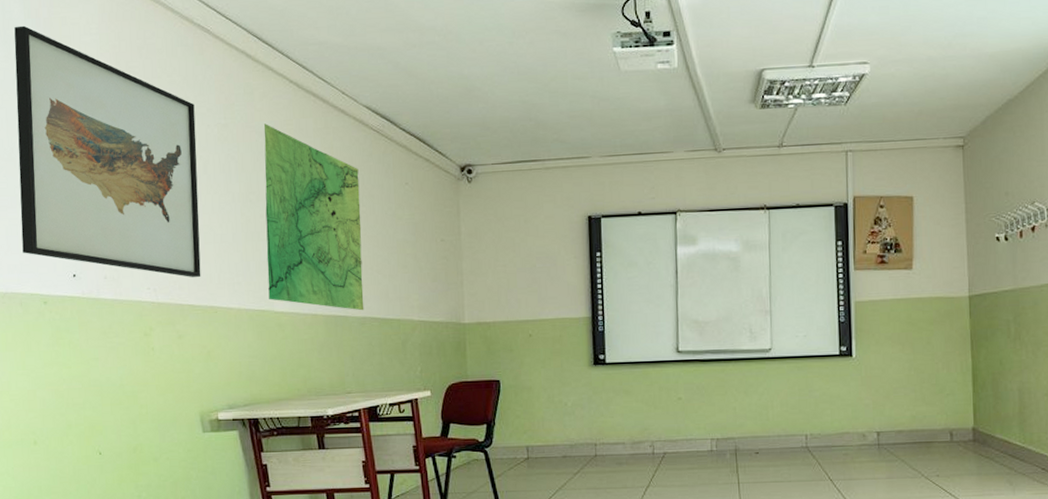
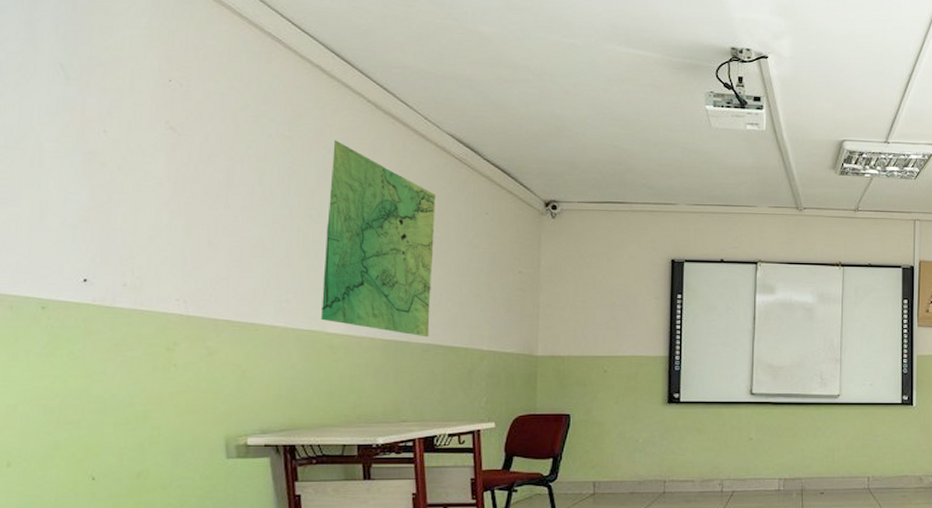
wall art: present [14,25,201,277] -> none [21,8,255,291]

